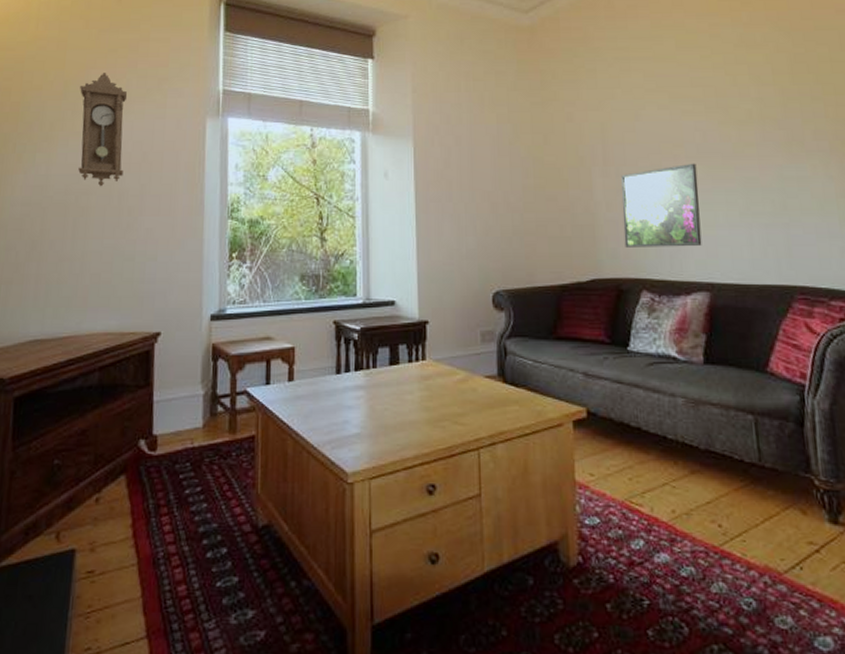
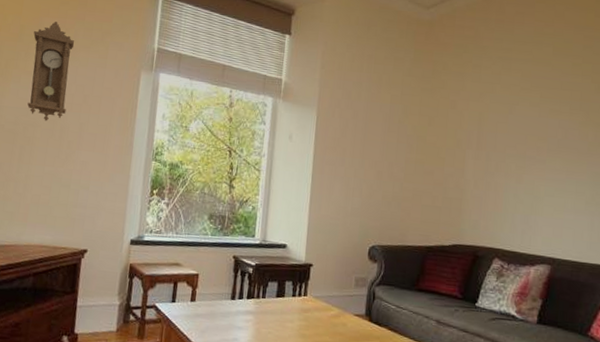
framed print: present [621,163,702,247] -> none [485,155,555,226]

